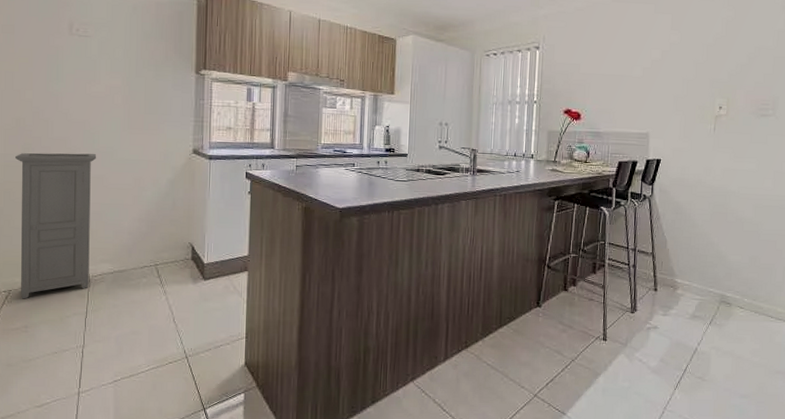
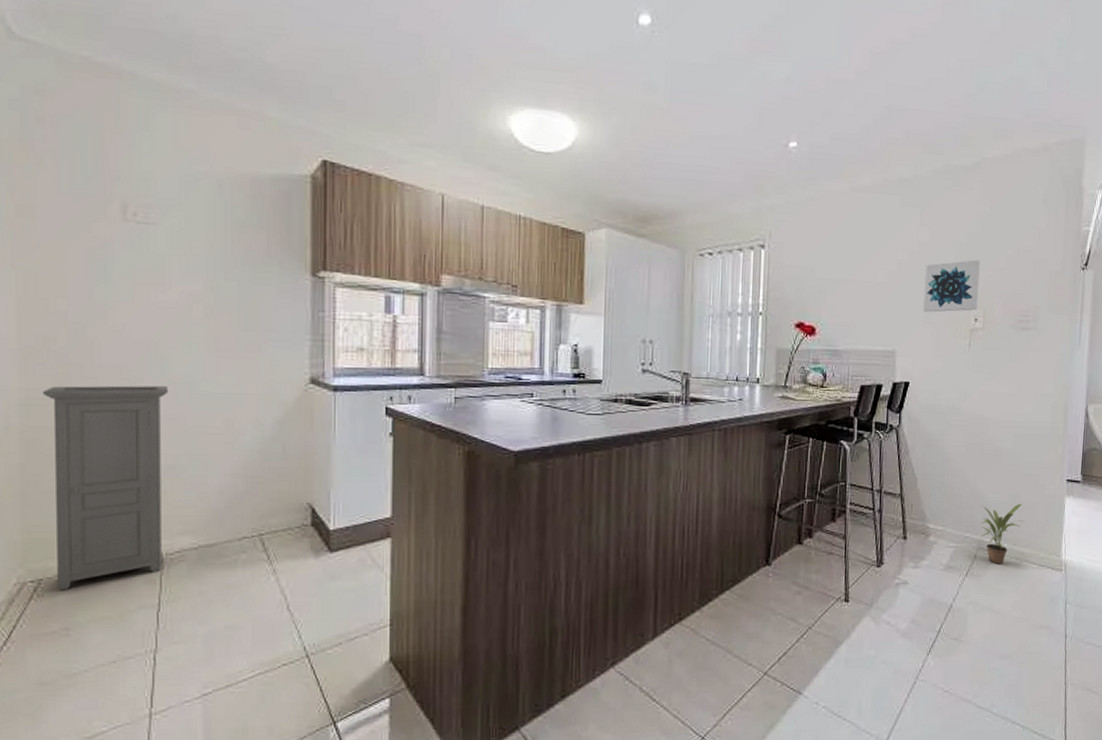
wall art: none [674,57,725,101] -> present [923,259,980,313]
potted plant: none [723,265,763,316] -> present [980,504,1024,564]

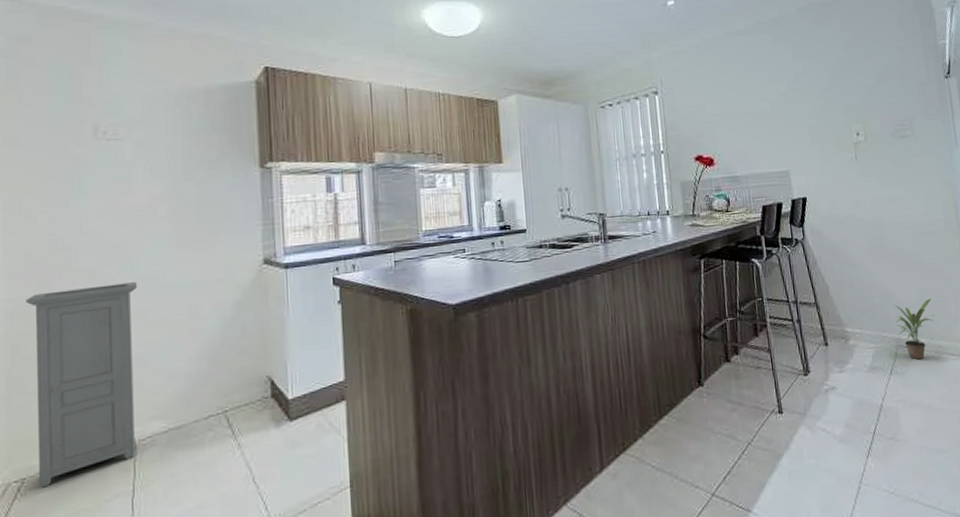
wall art: present [923,259,980,313] -> none [804,80,858,133]

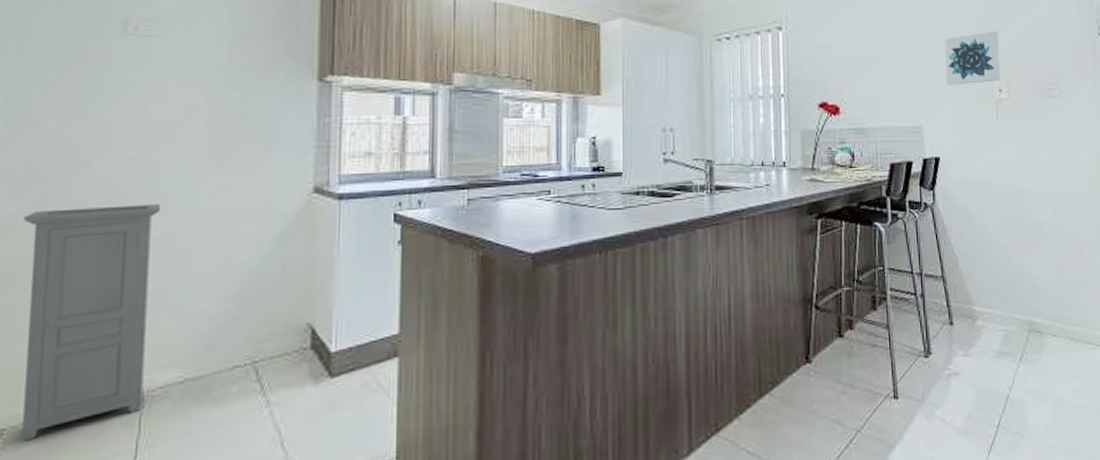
wall art: none [804,80,858,133] -> present [945,30,1001,85]
potted plant: present [894,299,937,360] -> none [1028,279,1074,347]

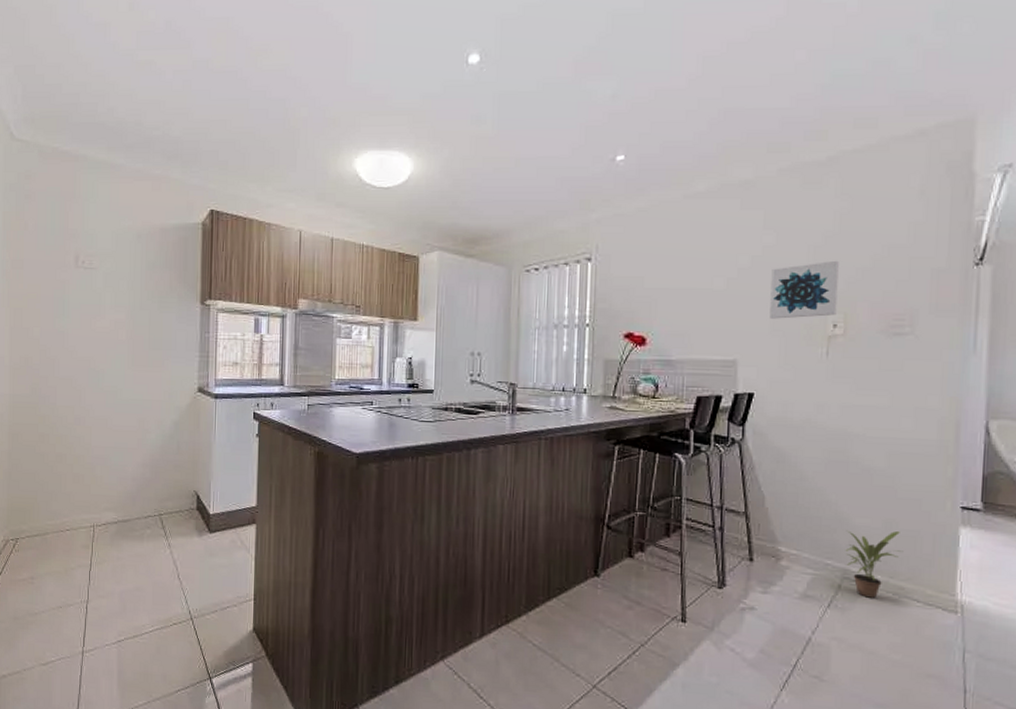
cabinet: present [22,204,161,442] -> none [23,393,102,549]
potted plant: none [1028,279,1074,347] -> present [845,531,904,598]

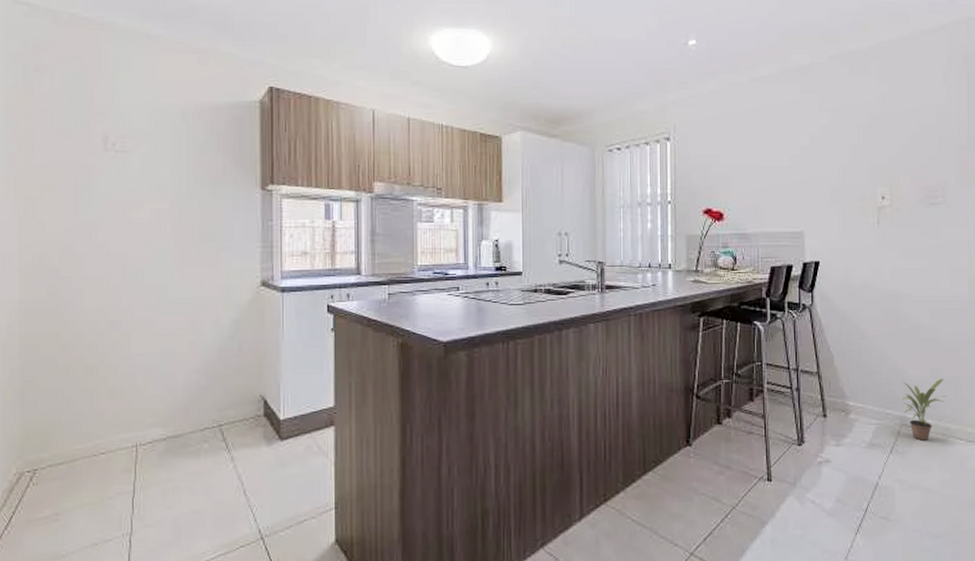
wall art: present [769,260,839,319] -> none [829,139,884,193]

